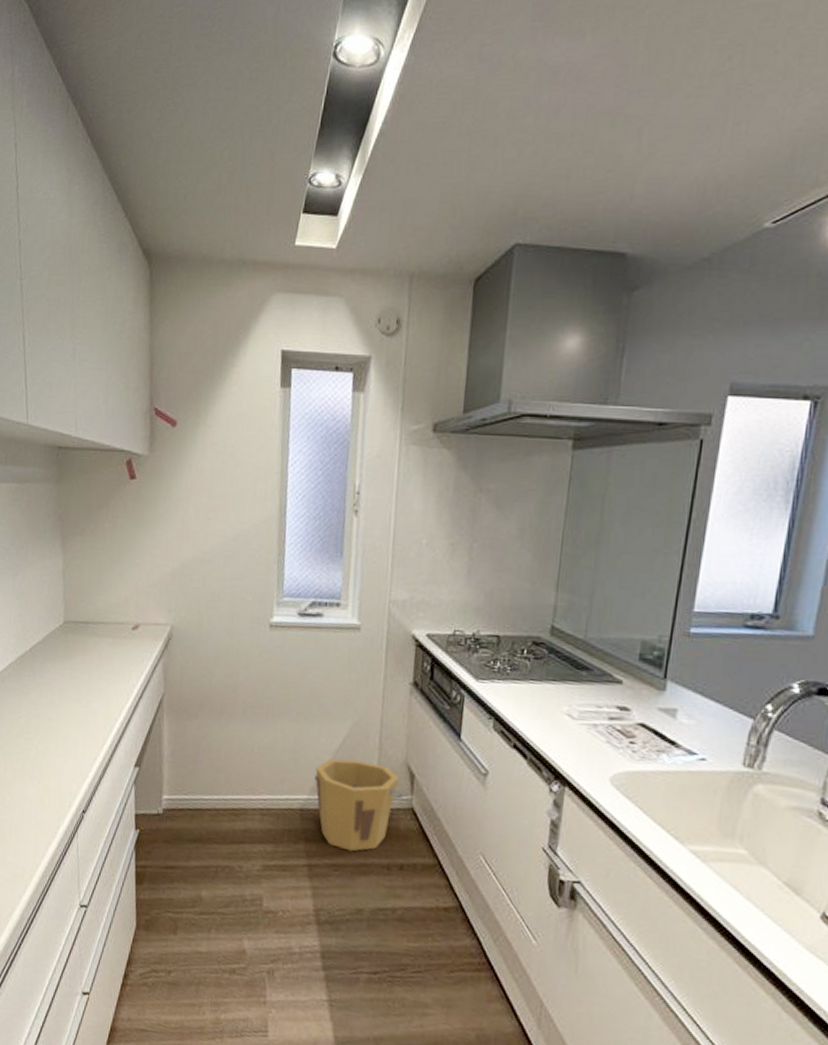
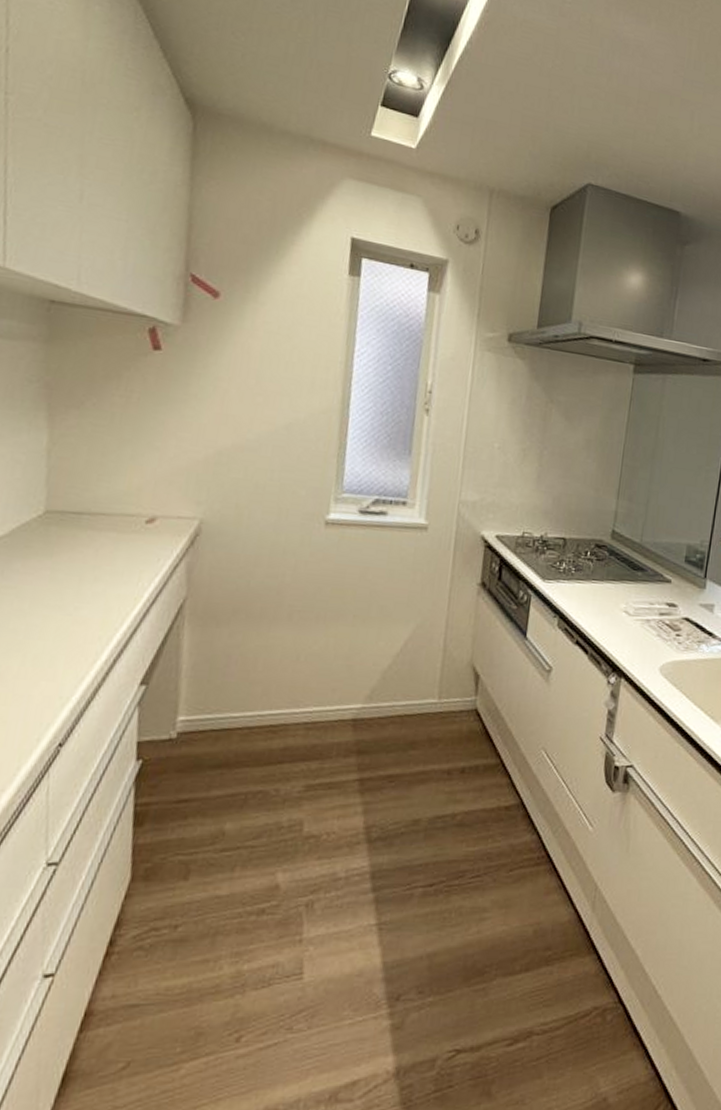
bucket: present [314,758,404,852] -> none [371,663,468,760]

